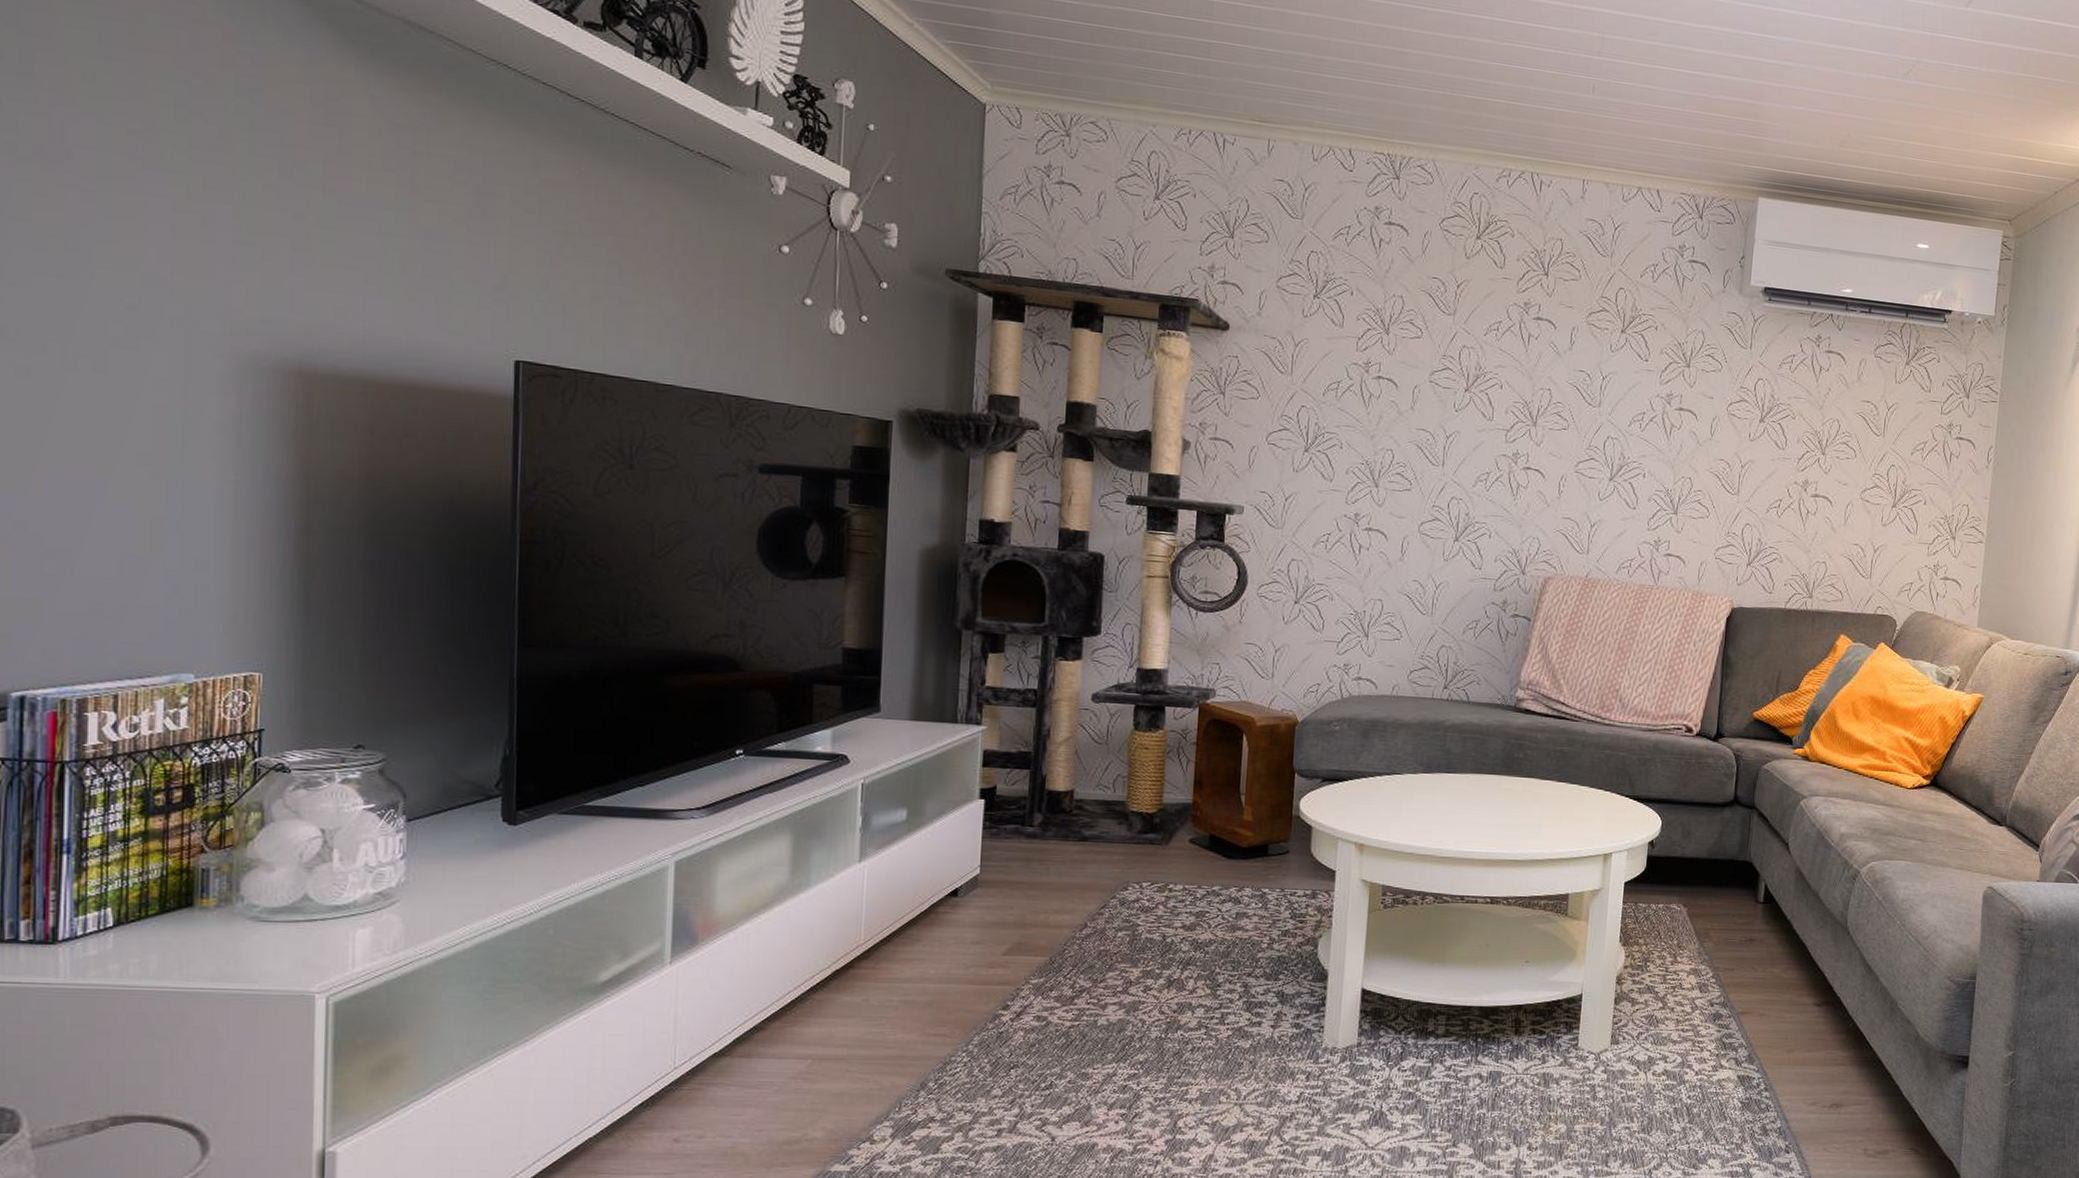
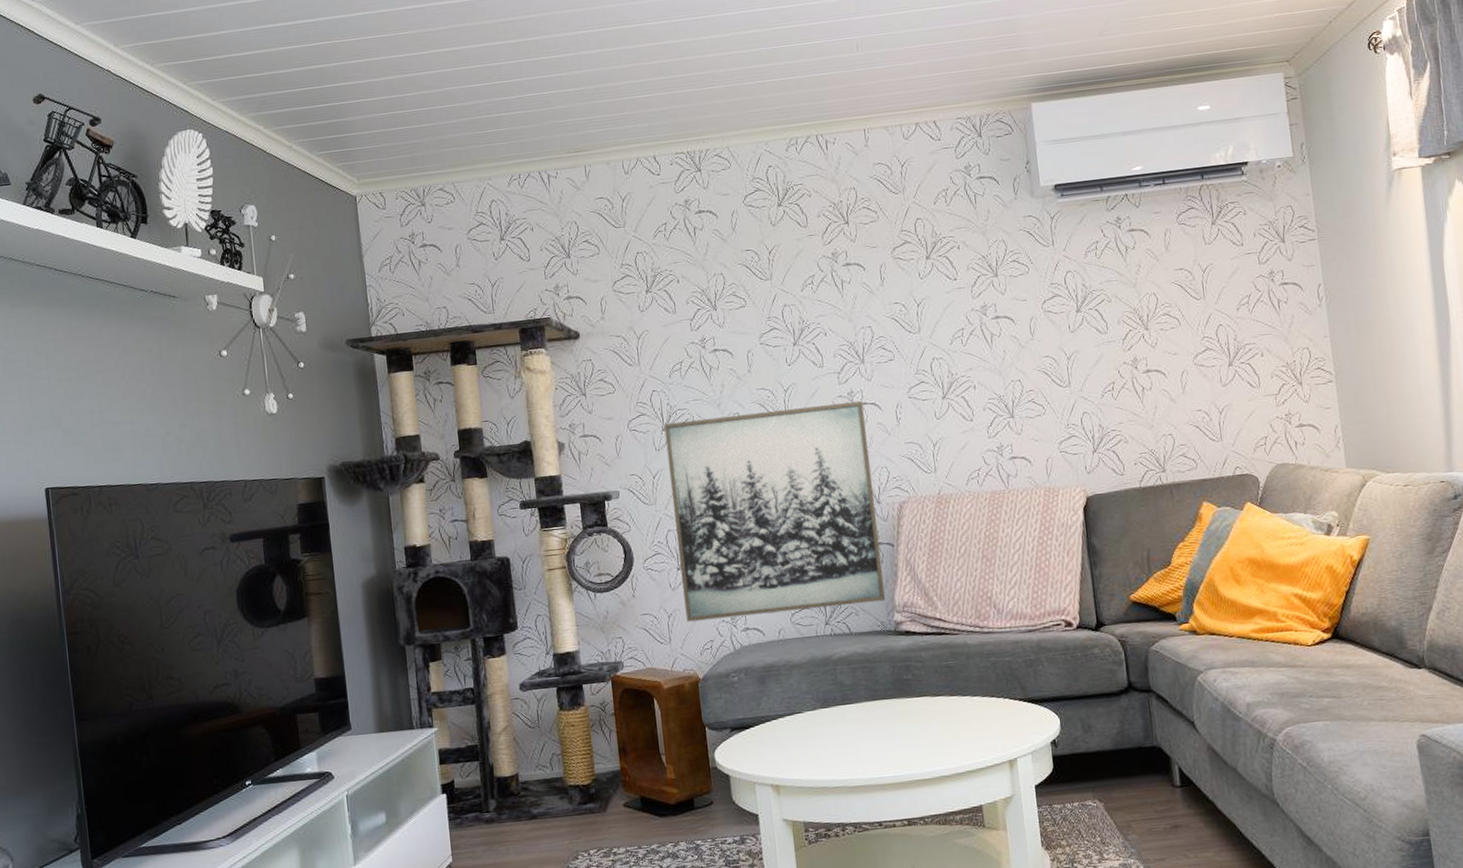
wall art: none [1294,444,1527,675] -> present [664,401,886,622]

